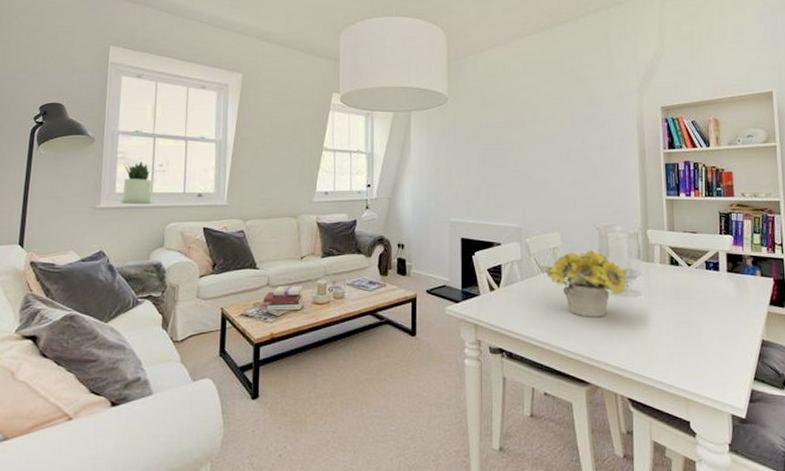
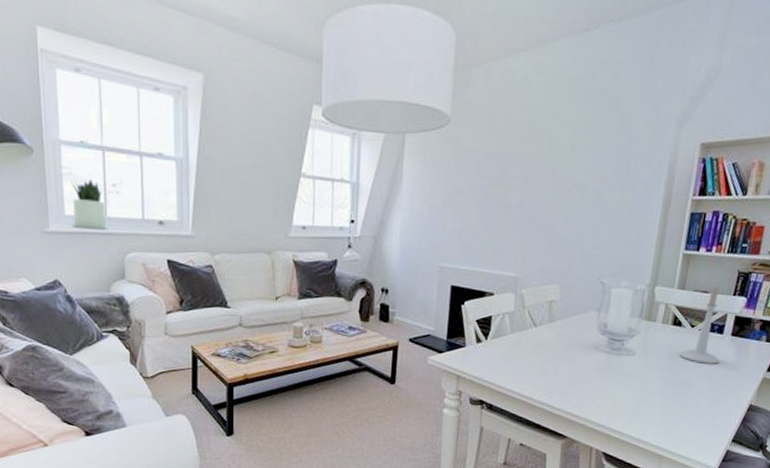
books: present [263,285,303,312] -> none [236,326,278,354]
sunflower: present [538,249,630,317] -> none [531,304,628,375]
candlestick: none [682,228,722,301] -> present [679,287,720,364]

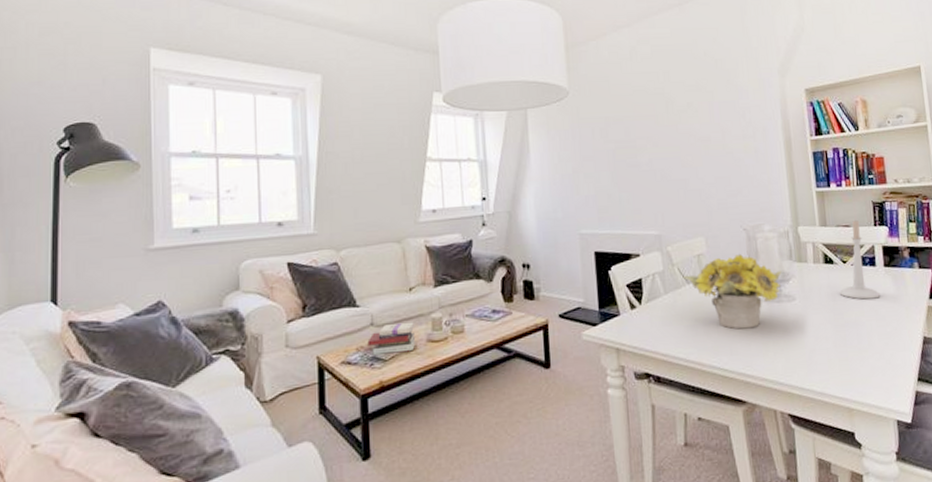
planter: present [70,179,108,231] -> none [178,188,221,242]
books: none [236,326,278,354] -> present [367,321,416,356]
sunflower: none [531,304,628,375] -> present [682,253,782,329]

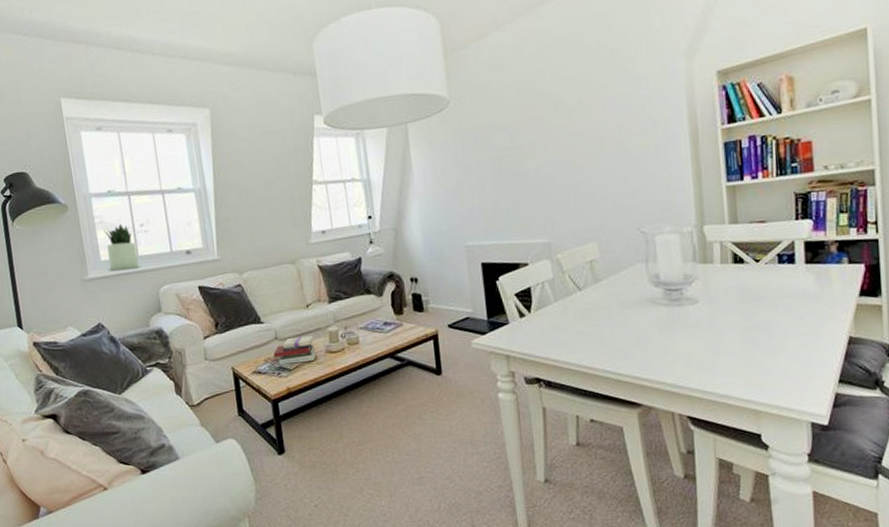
planter: none [178,188,221,242] -> present [104,224,141,272]
sunflower: present [682,253,782,329] -> none [574,257,684,334]
candlestick: present [839,220,881,300] -> none [749,215,799,300]

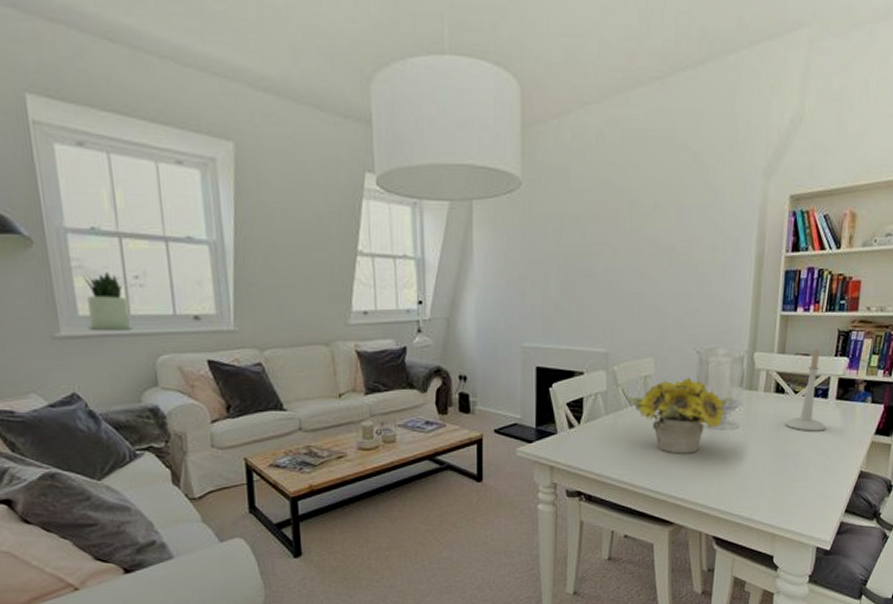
books: present [273,335,317,366] -> none [296,428,346,461]
sunflower: none [574,257,684,334] -> present [626,377,730,454]
candlestick: none [749,215,799,300] -> present [784,349,826,432]

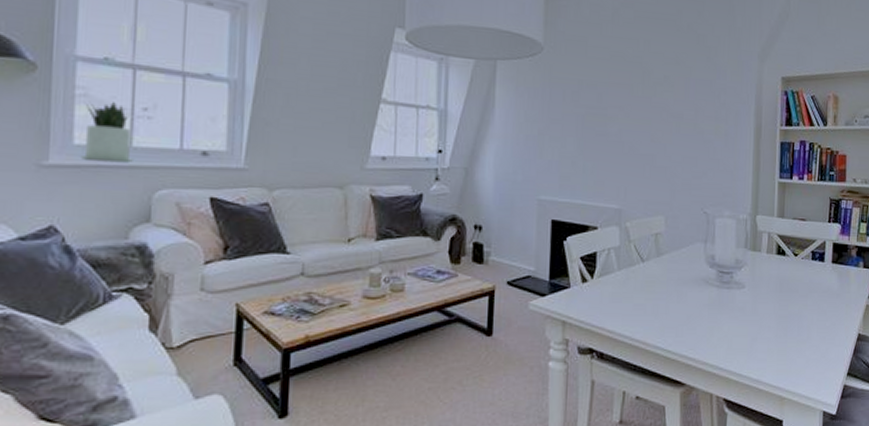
sunflower: present [626,377,730,454] -> none [638,236,735,312]
candlestick: present [784,349,826,432] -> none [787,215,825,293]

